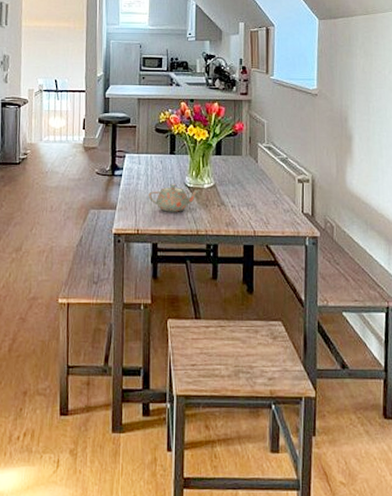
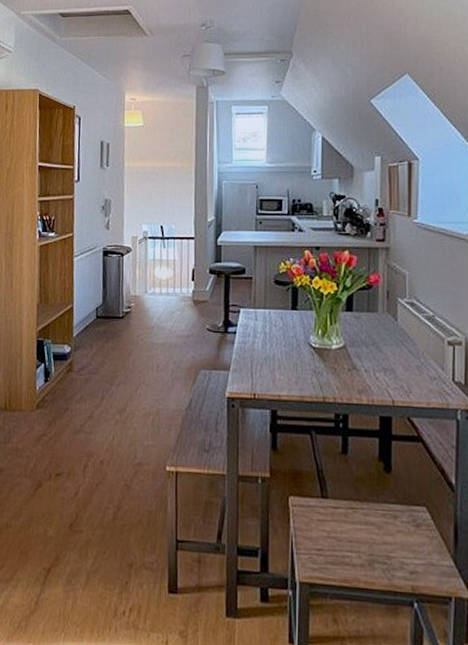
teapot: present [148,184,200,212] -> none [266,343,327,376]

